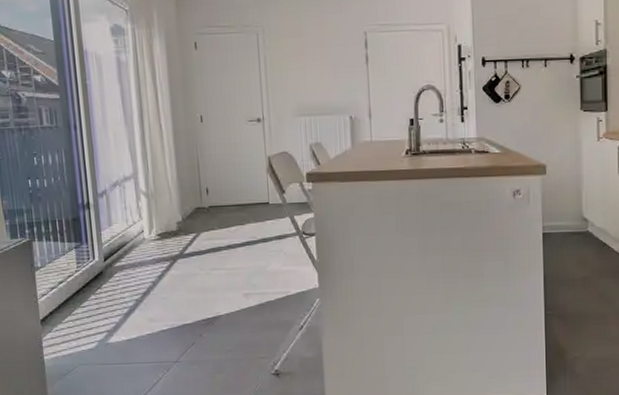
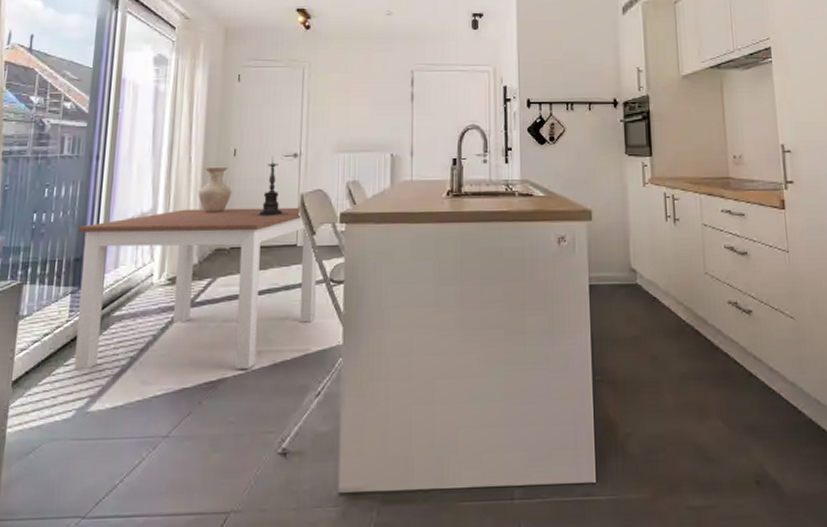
dining table: none [70,168,292,311] -> present [74,207,317,370]
vase: none [172,133,204,176] -> present [198,167,232,213]
candle holder: none [226,121,260,179] -> present [253,156,290,218]

